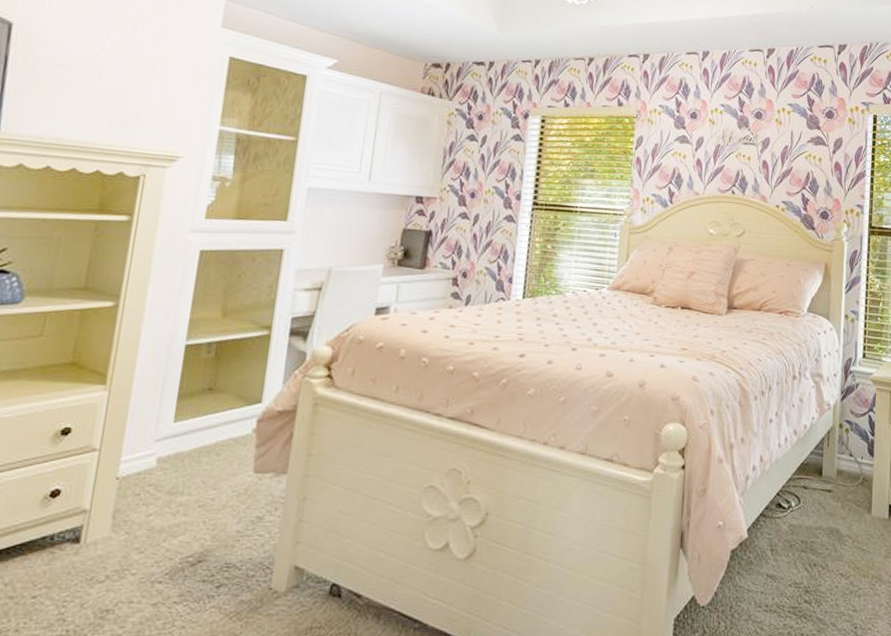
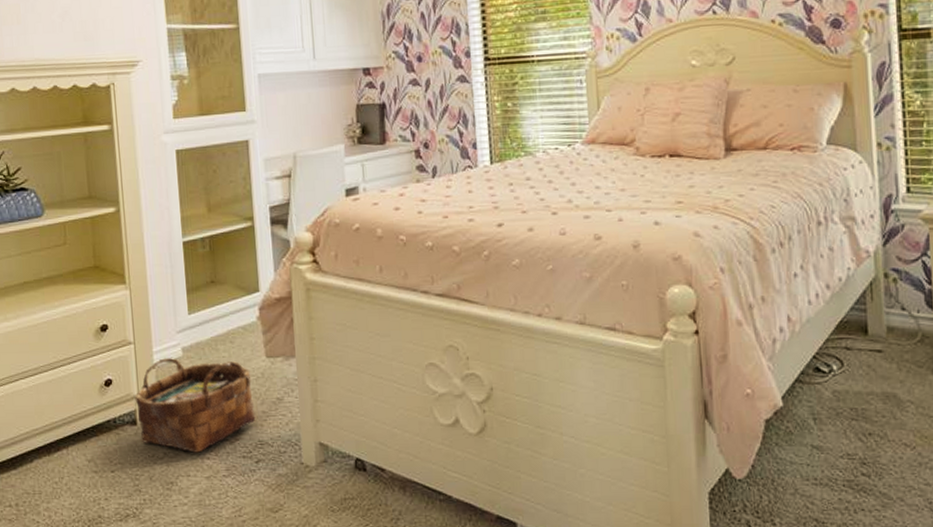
woven basket: none [81,468,233,576] -> present [135,358,256,453]

